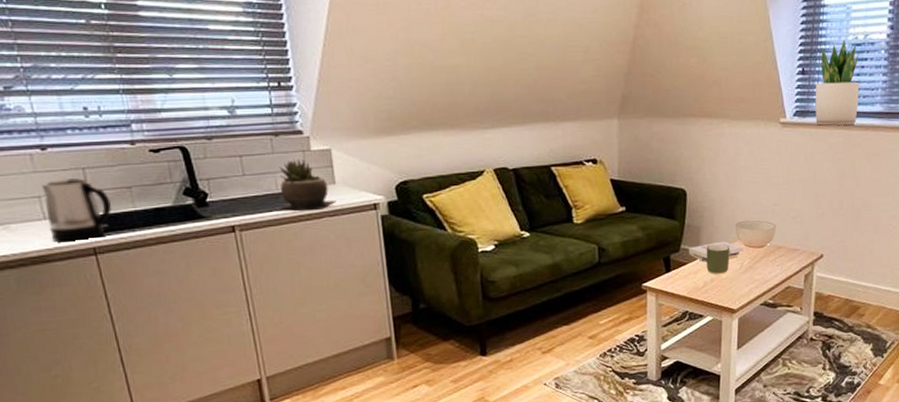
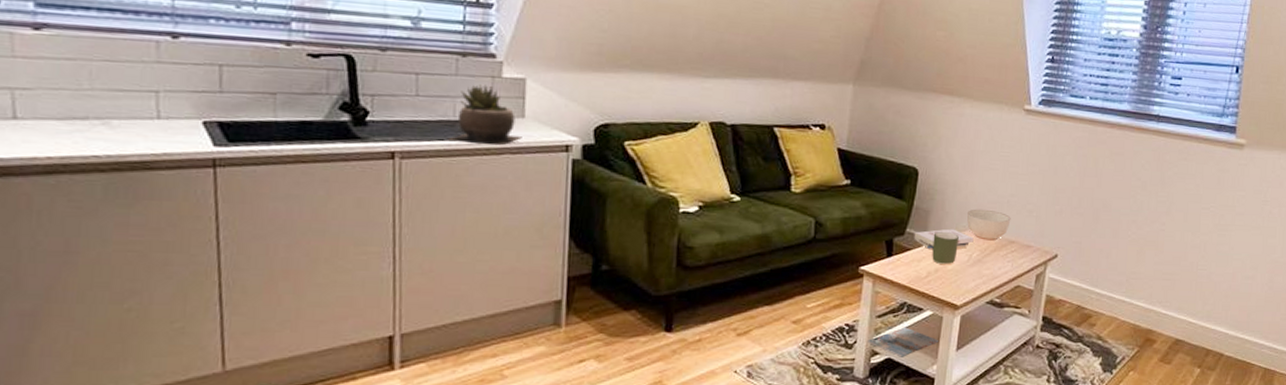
kettle: present [42,177,112,241] -> none [162,72,246,149]
magazine: none [656,332,721,360] -> present [866,327,940,357]
planter: present [815,40,860,126] -> none [1061,33,1112,121]

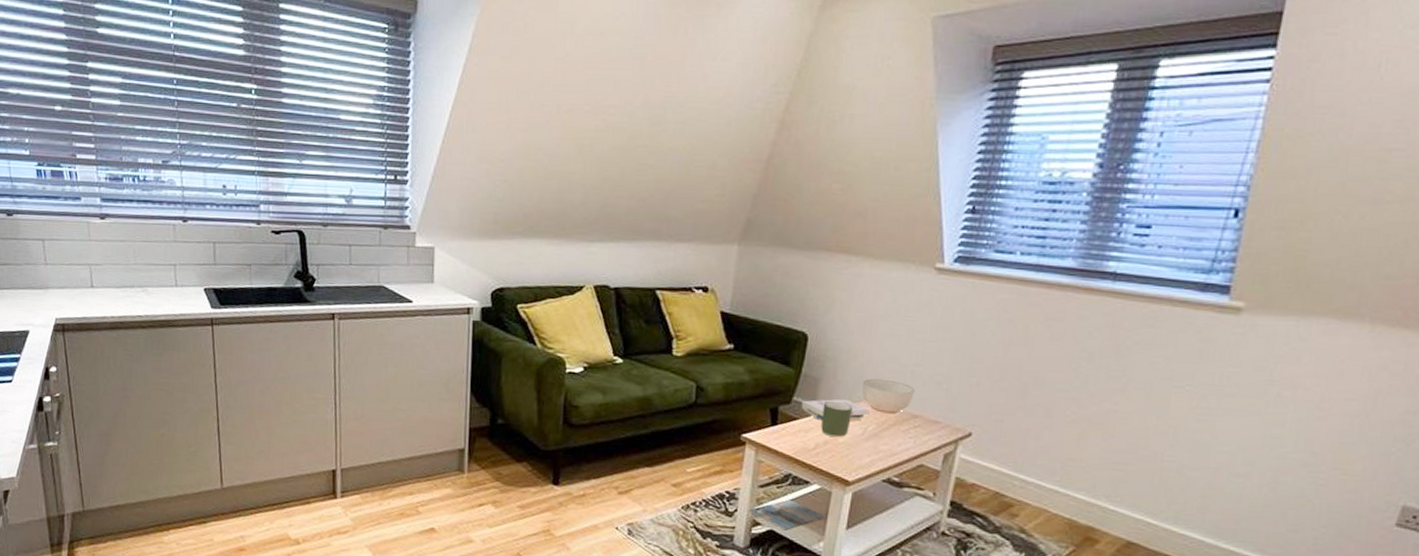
succulent plant: present [449,84,522,145] -> none [375,253,432,307]

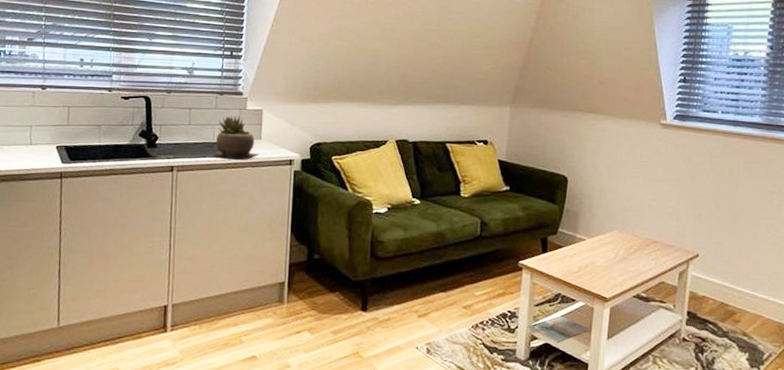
succulent plant: none [375,253,432,307] -> present [209,115,259,160]
books: present [801,398,870,421] -> none [565,229,619,247]
mug: present [821,402,852,438] -> none [582,232,605,262]
bowl: present [862,378,915,414] -> none [613,212,653,240]

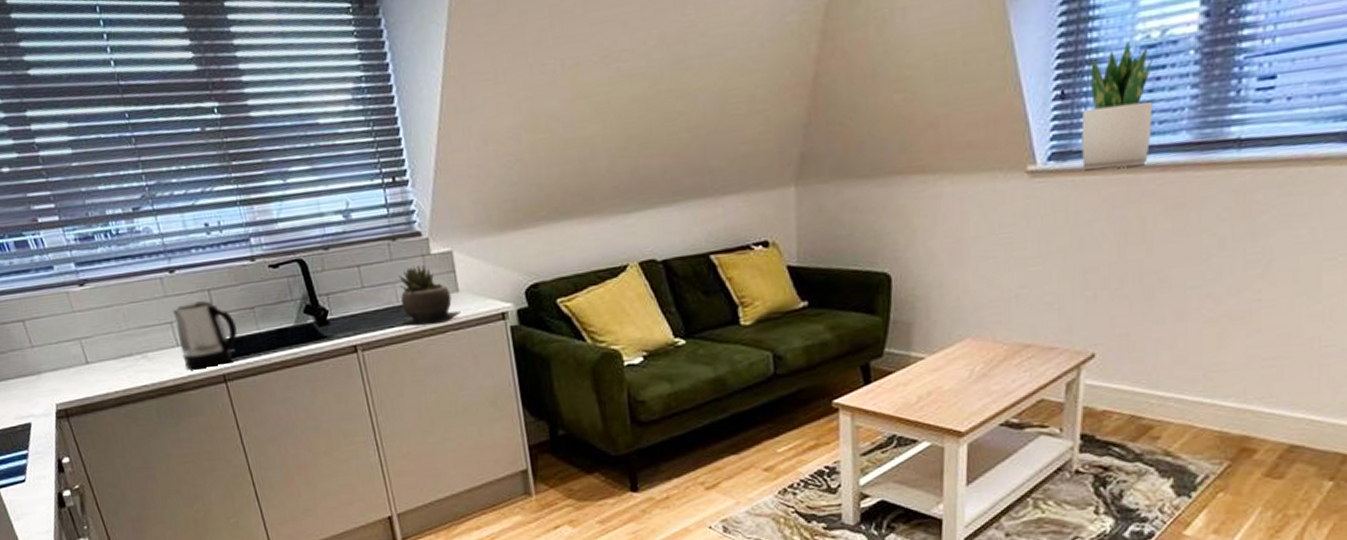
kettle: none [32,112,83,165] -> present [173,300,237,369]
magazine: present [526,315,592,343] -> none [852,463,943,499]
planter: none [695,55,740,133] -> present [1081,41,1154,171]

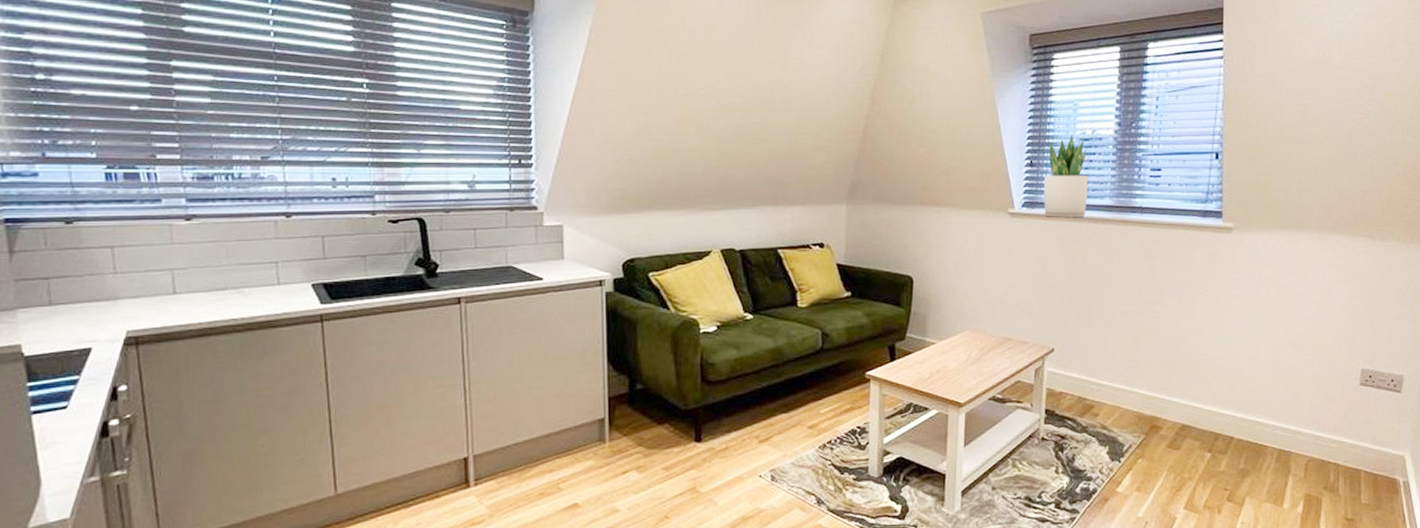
kettle: present [173,300,237,369] -> none [281,244,344,307]
succulent plant: present [398,265,461,327] -> none [503,233,563,285]

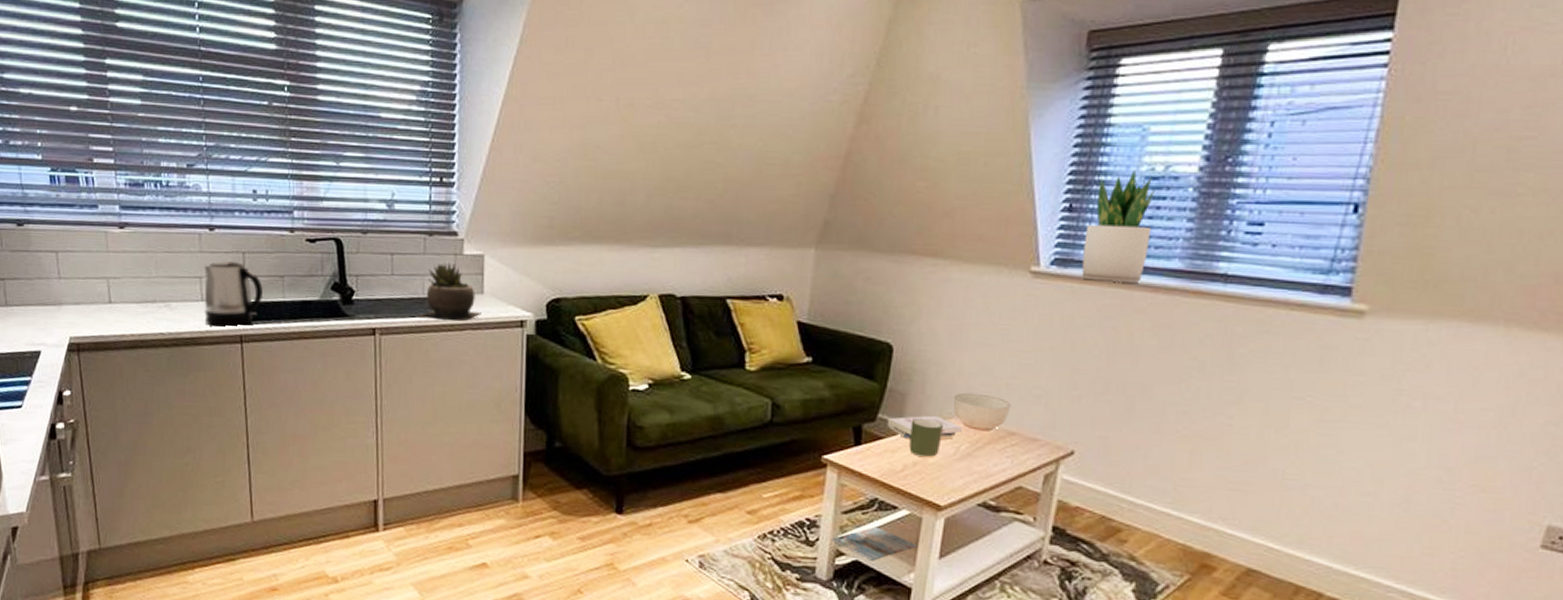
kettle: none [281,244,344,307] -> present [204,260,263,326]
succulent plant: none [503,233,563,285] -> present [419,262,482,321]
magazine: none [878,426,947,456] -> present [830,526,918,561]
books: none [914,330,971,351] -> present [887,415,962,440]
mug: none [932,334,957,366] -> present [909,419,943,459]
bowl: none [963,310,1005,340] -> present [953,392,1011,431]

